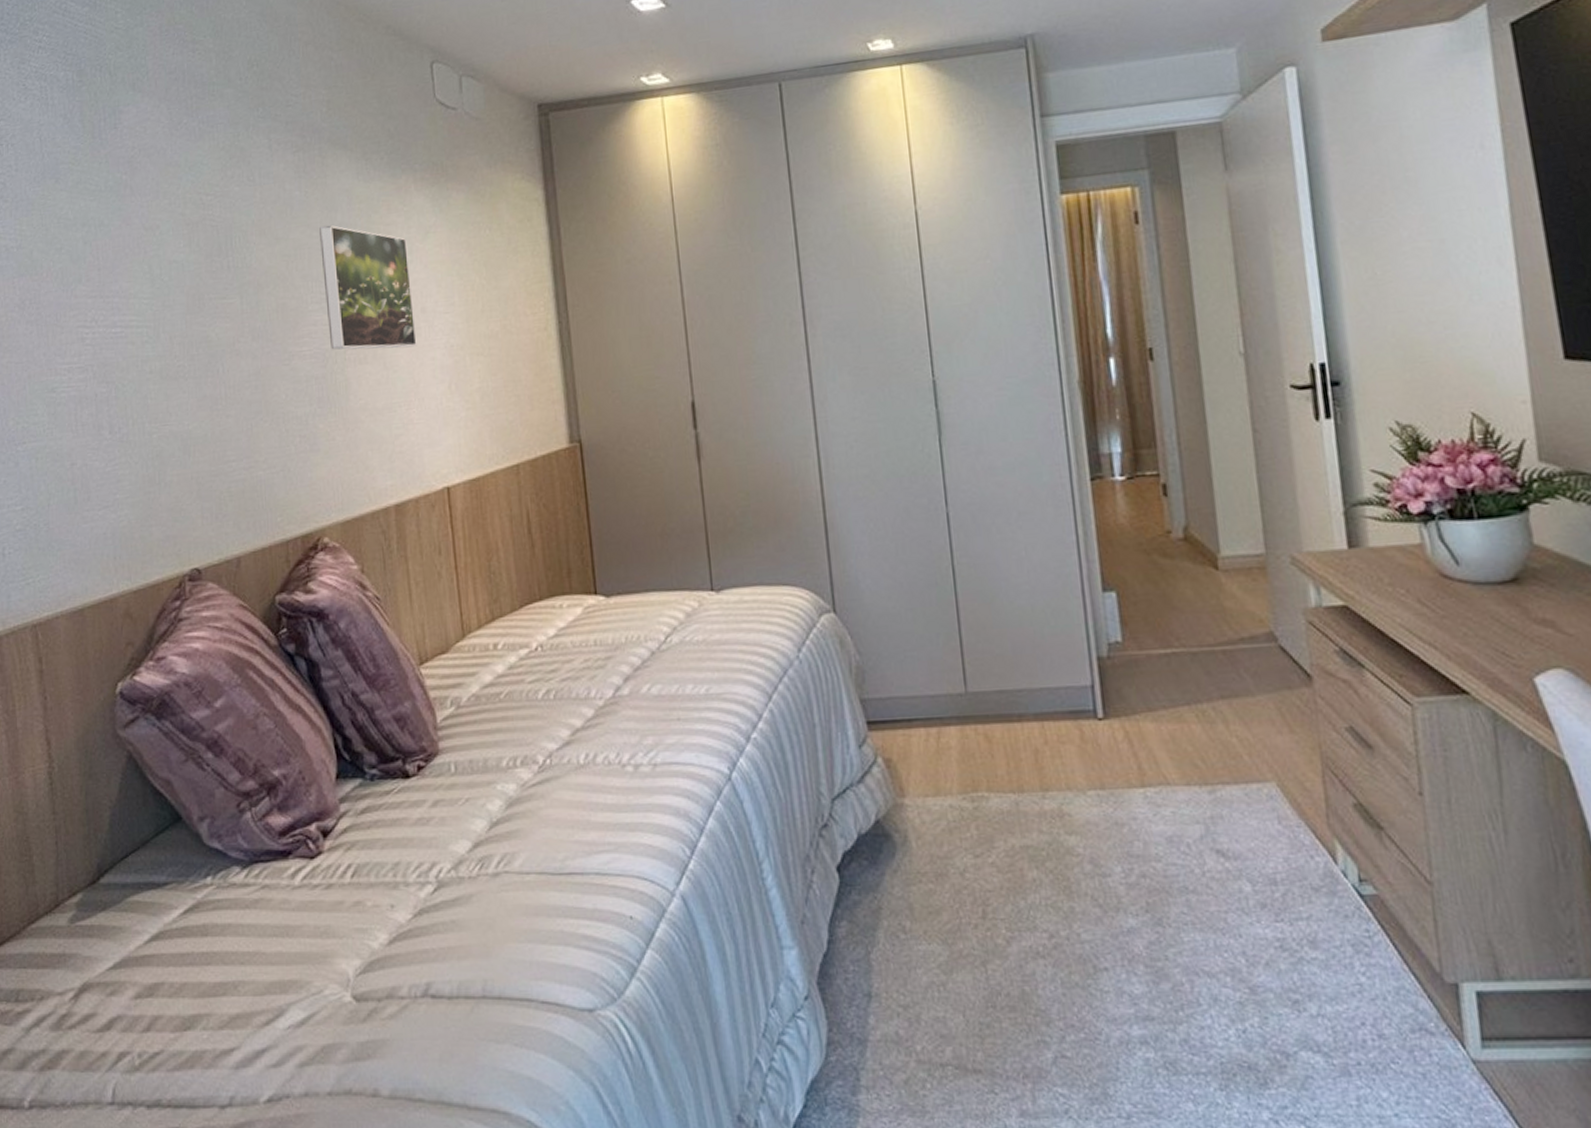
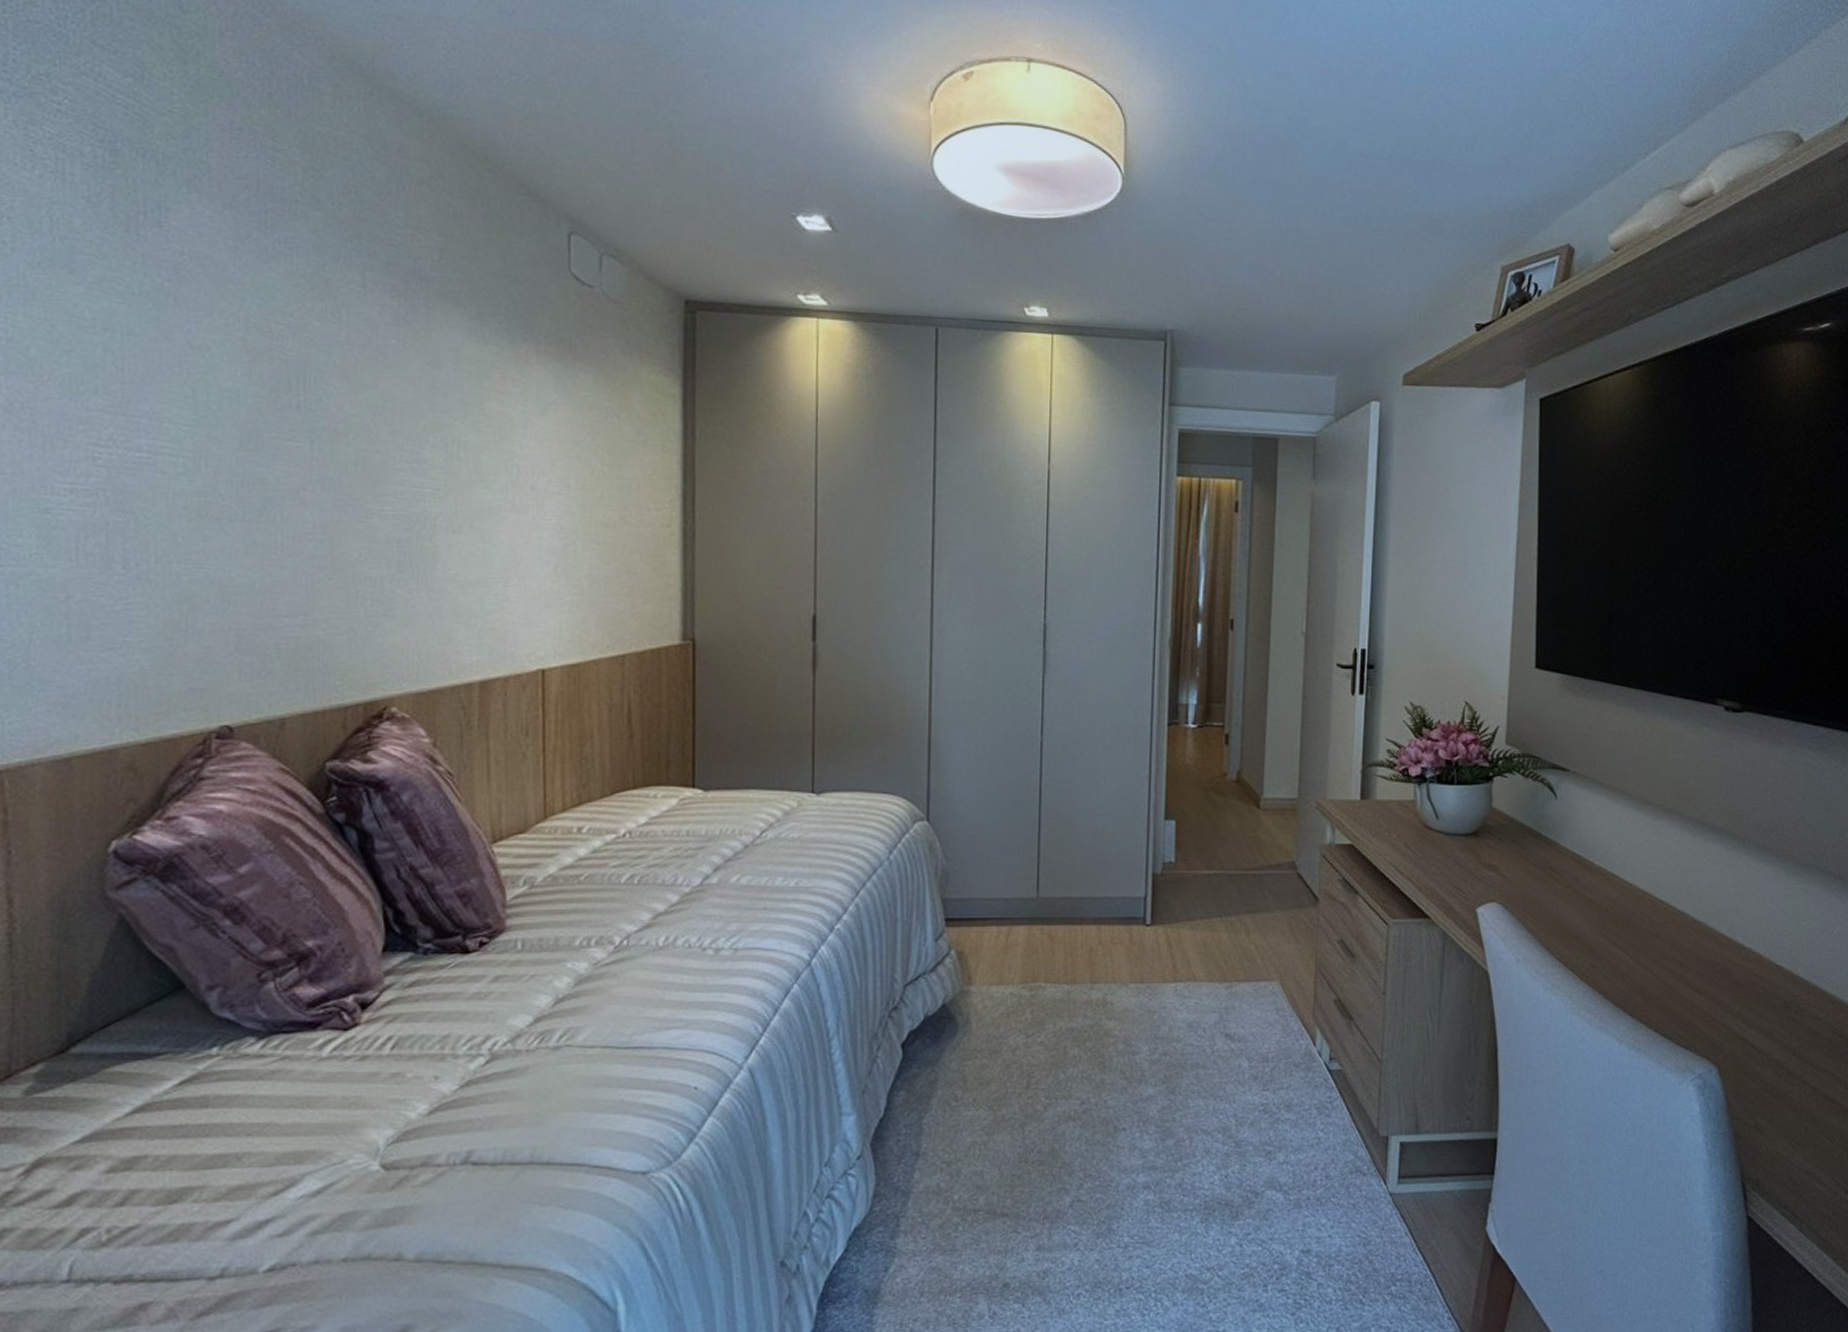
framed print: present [318,225,417,350] -> none [416,381,523,524]

